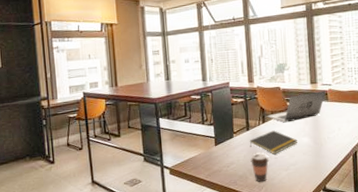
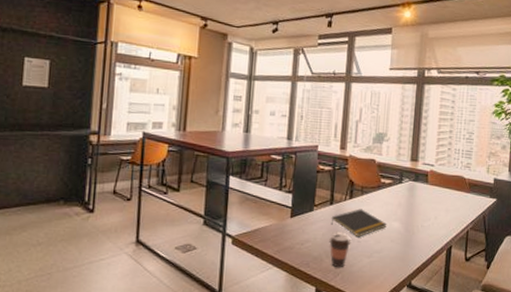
laptop: present [266,91,326,122] -> none [355,171,427,201]

